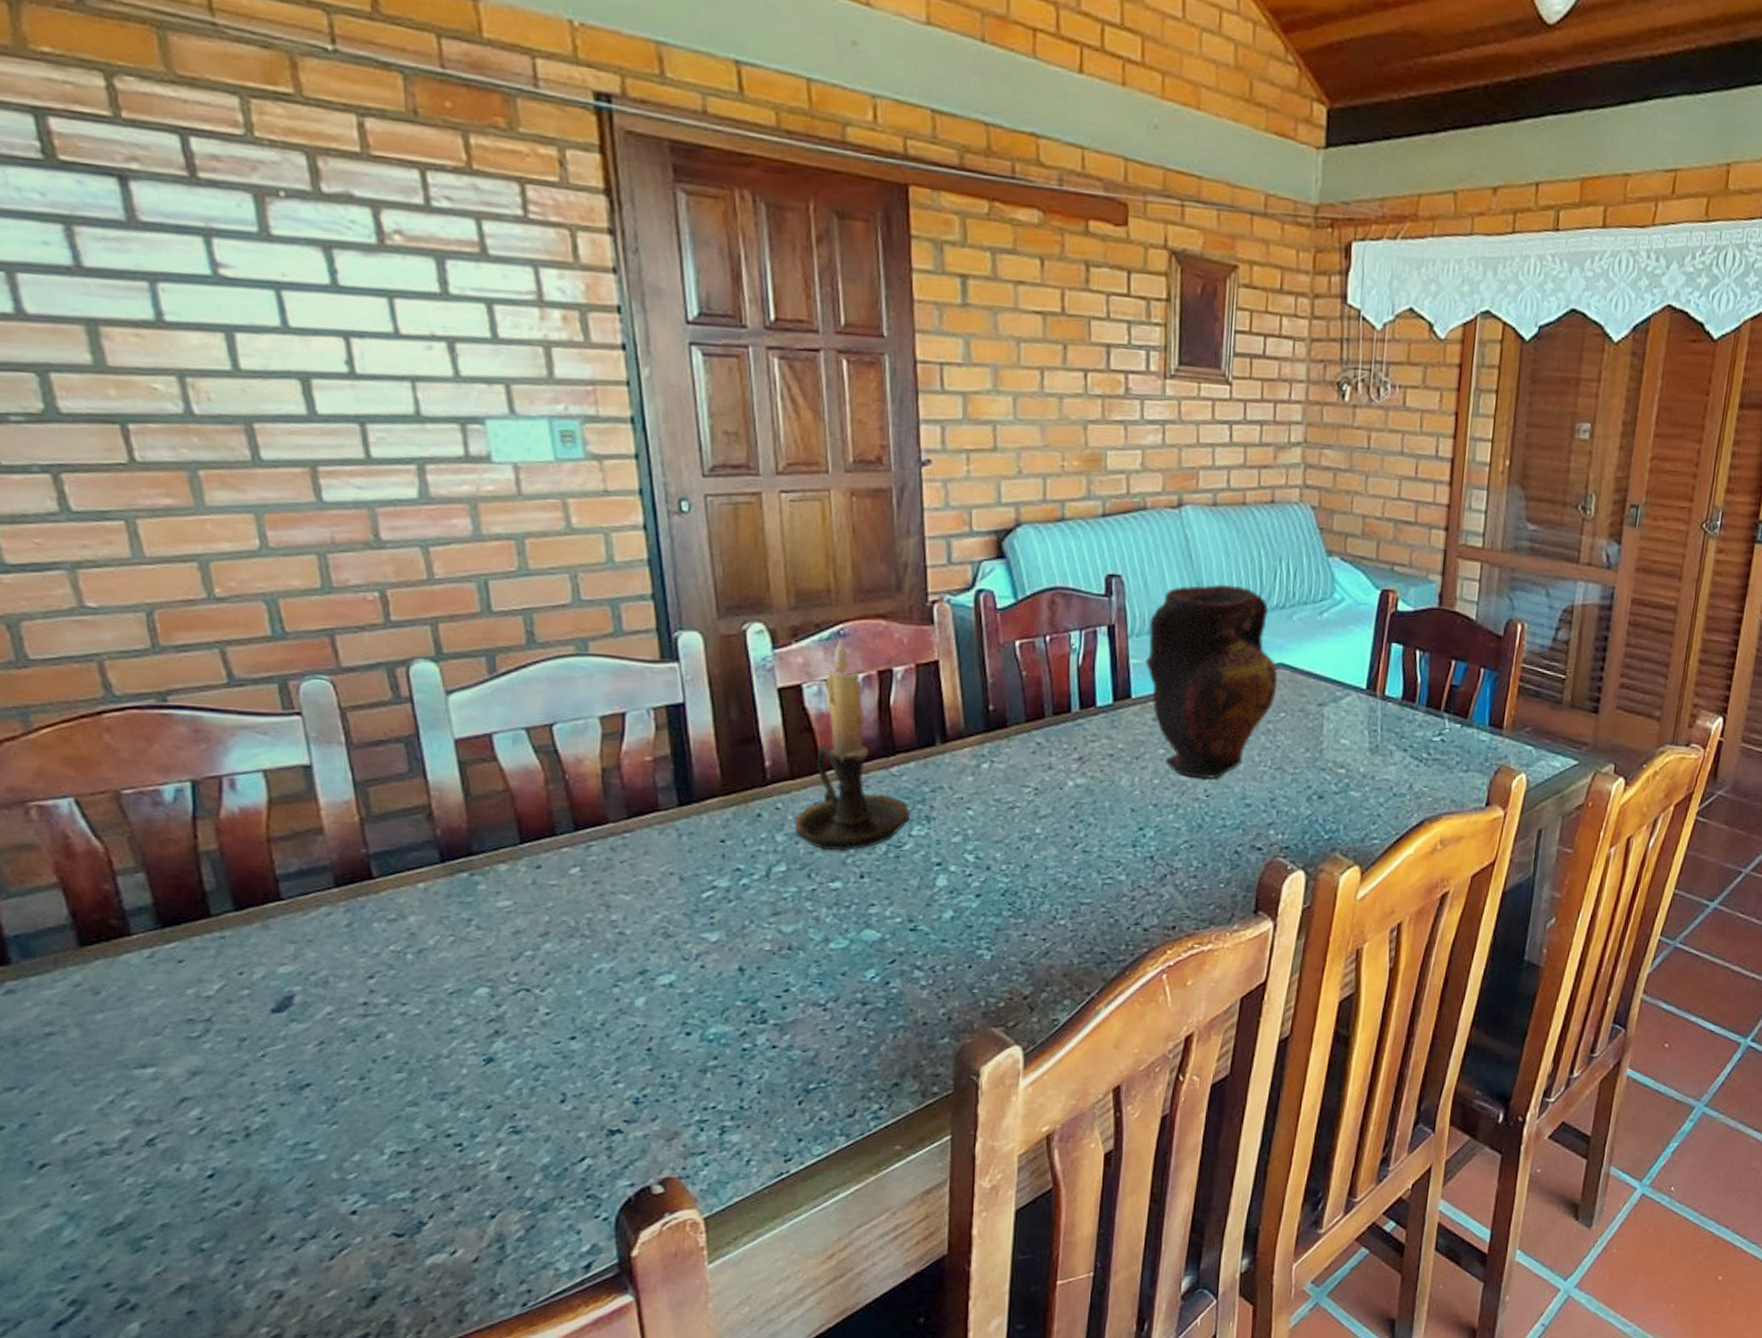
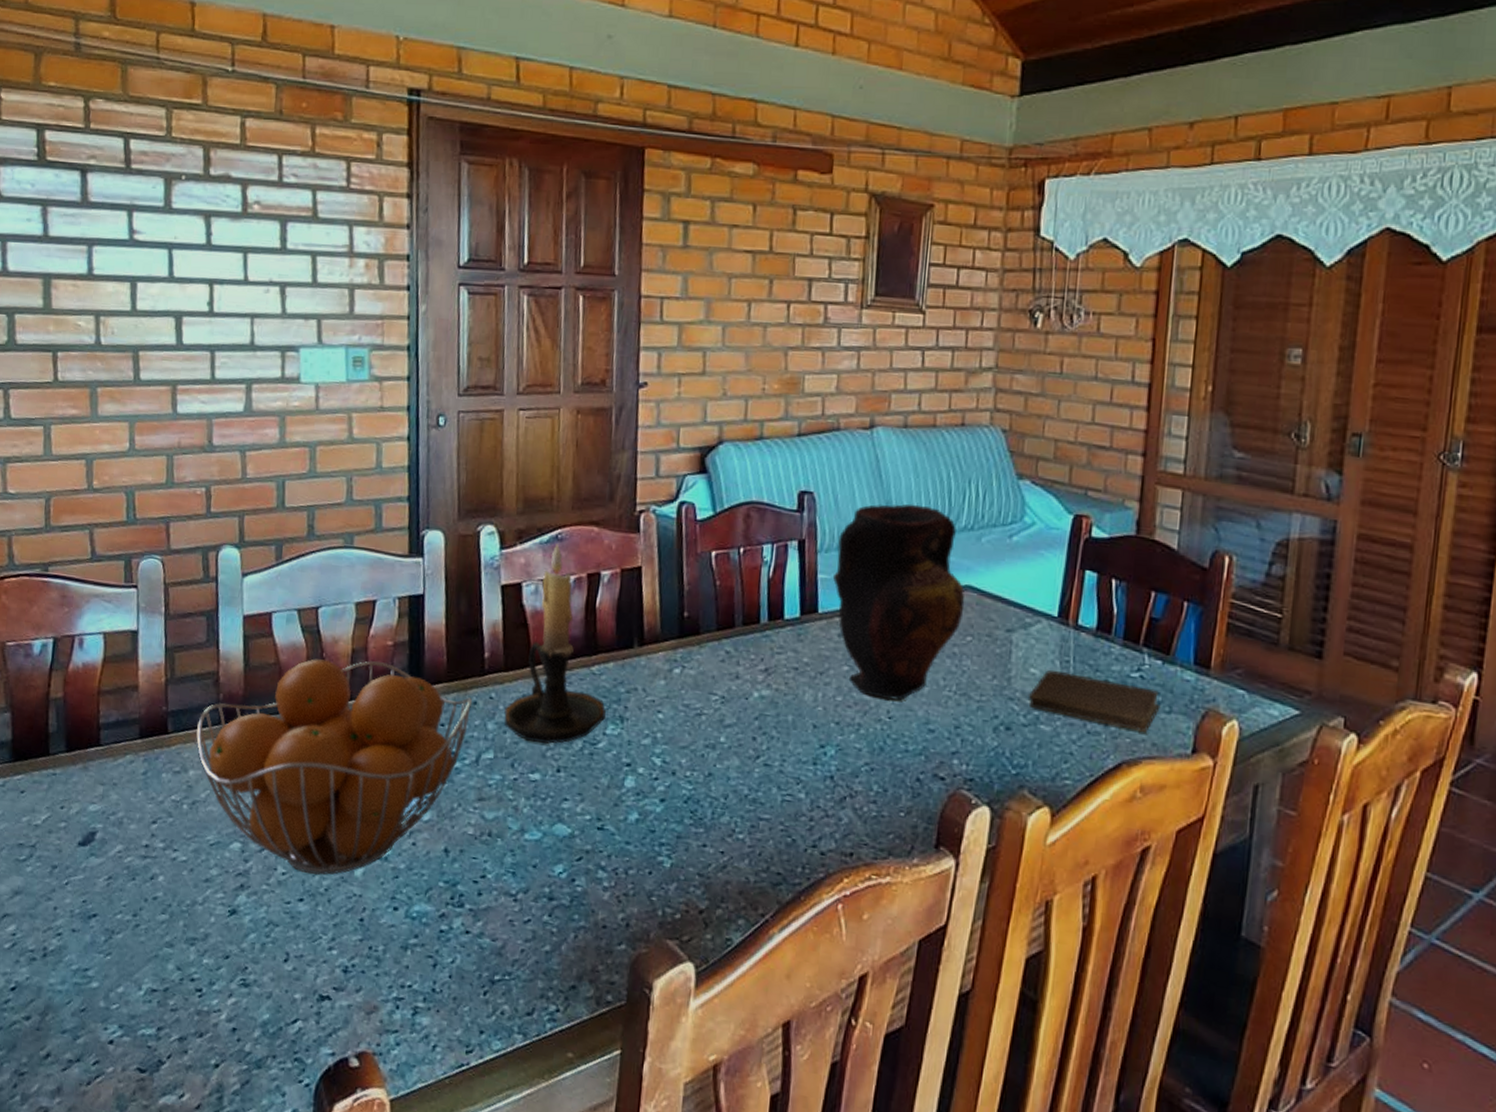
fruit basket: none [411,779,756,1010] -> present [196,659,473,875]
book: none [1340,740,1459,792] -> present [1029,670,1161,733]

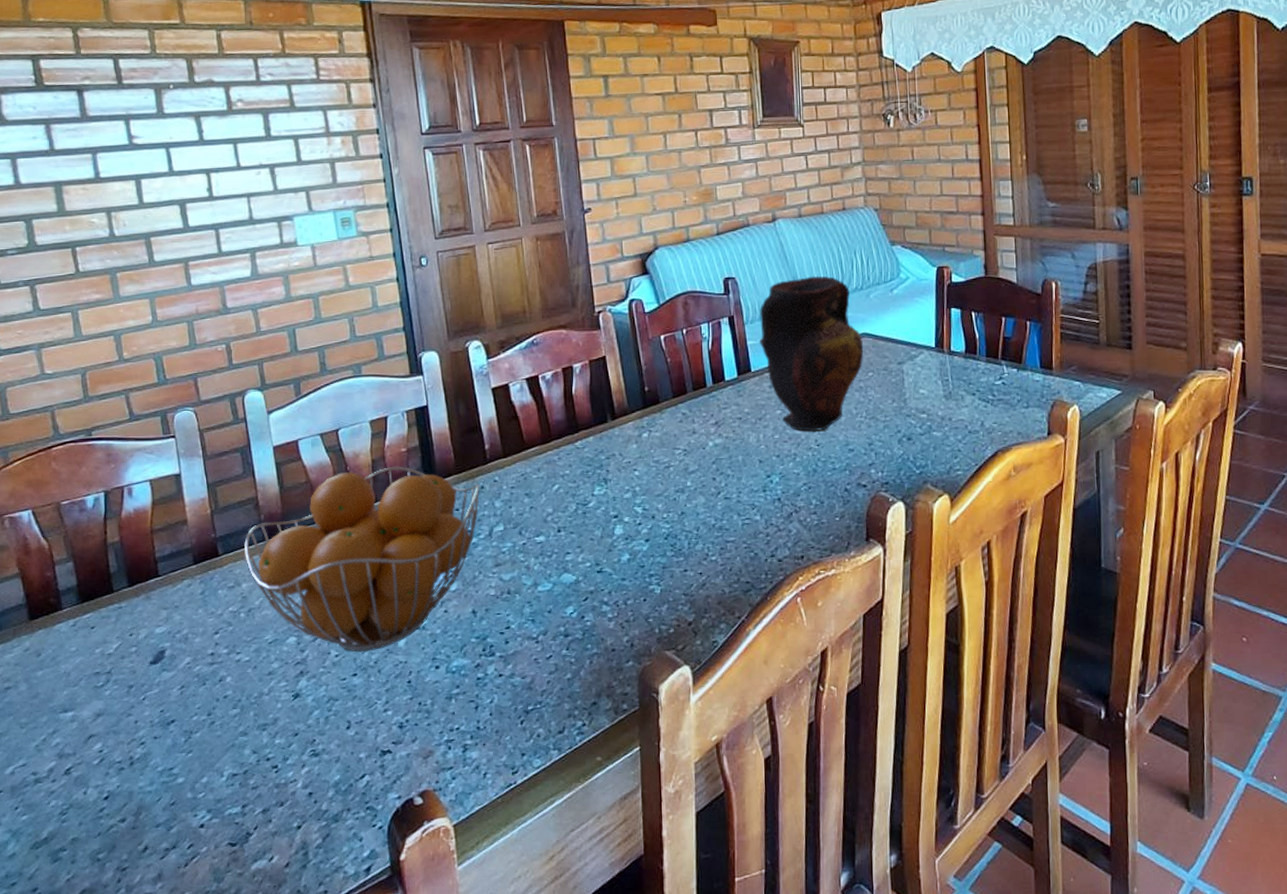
candle holder: present [504,543,606,744] -> none [508,348,592,512]
book: present [1029,670,1161,733] -> none [922,389,1020,426]

